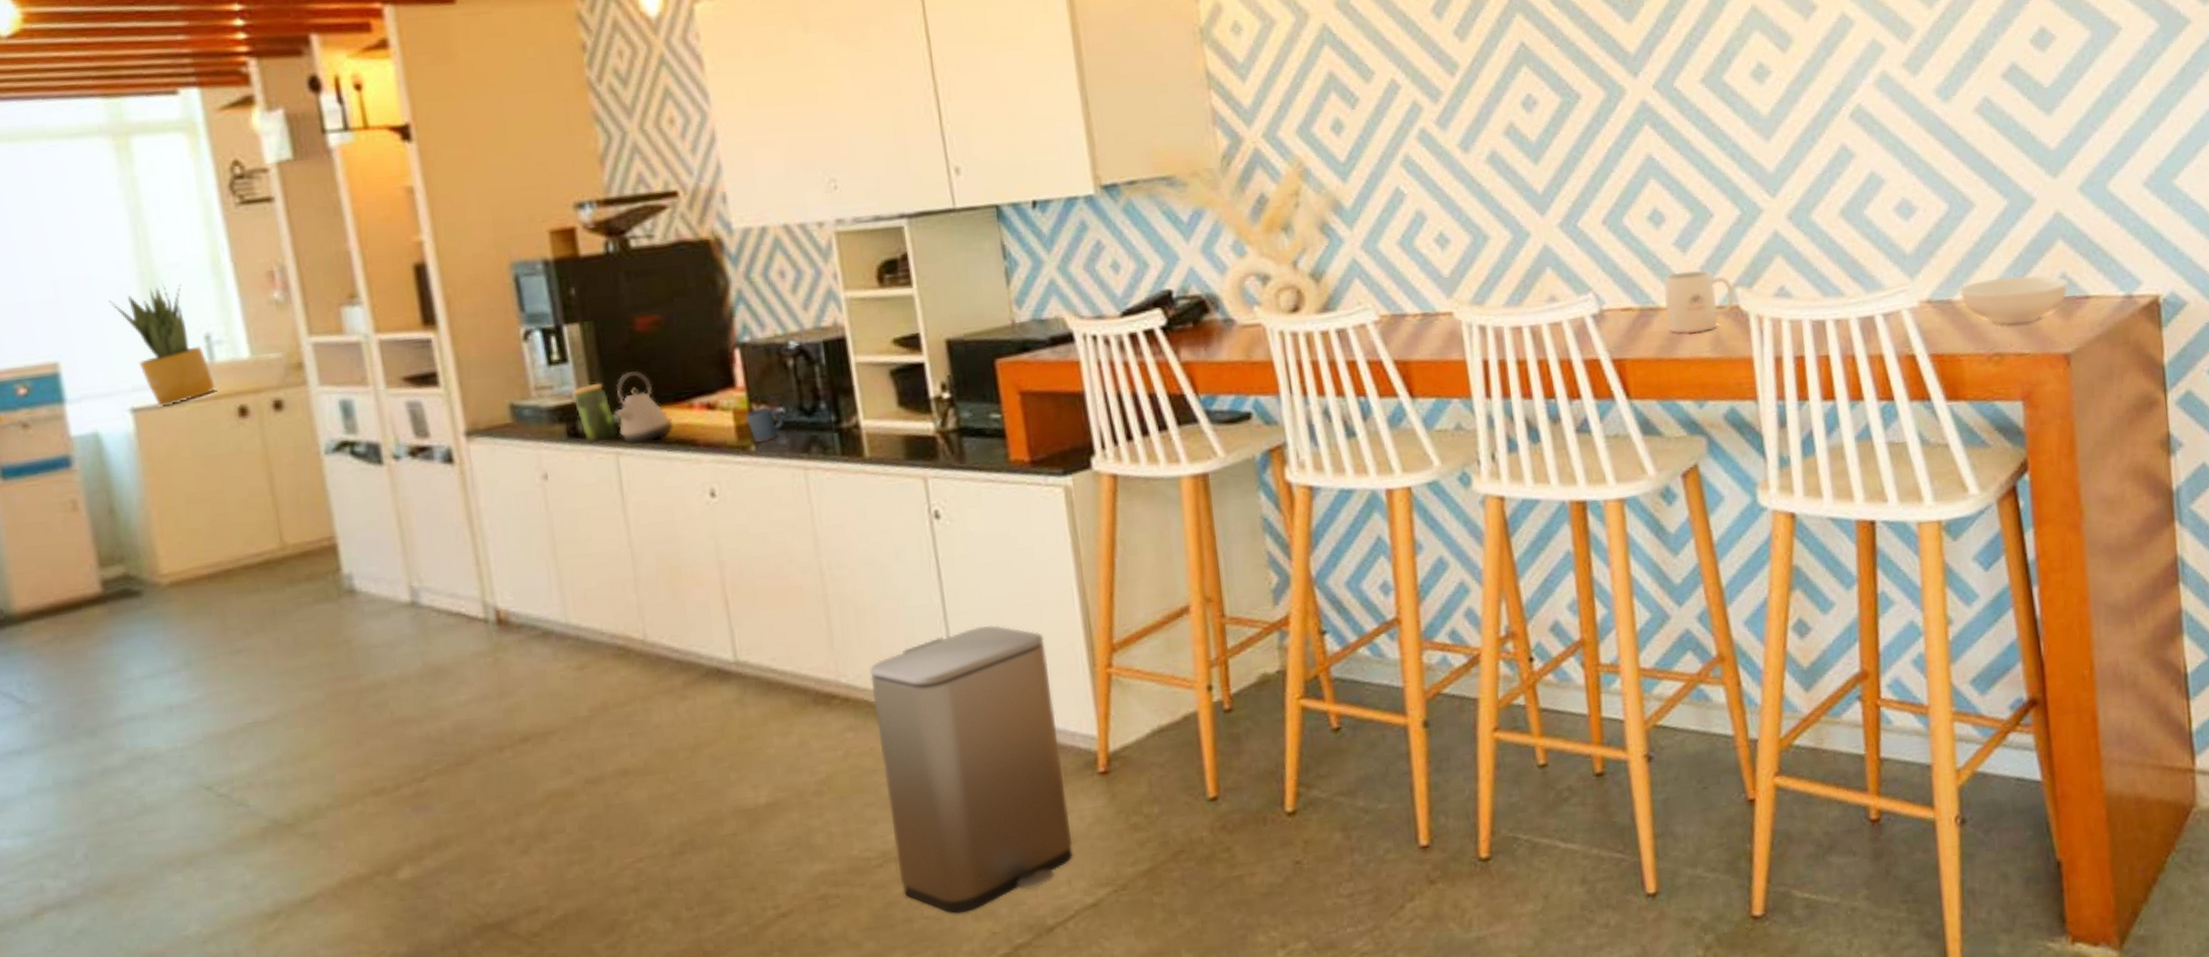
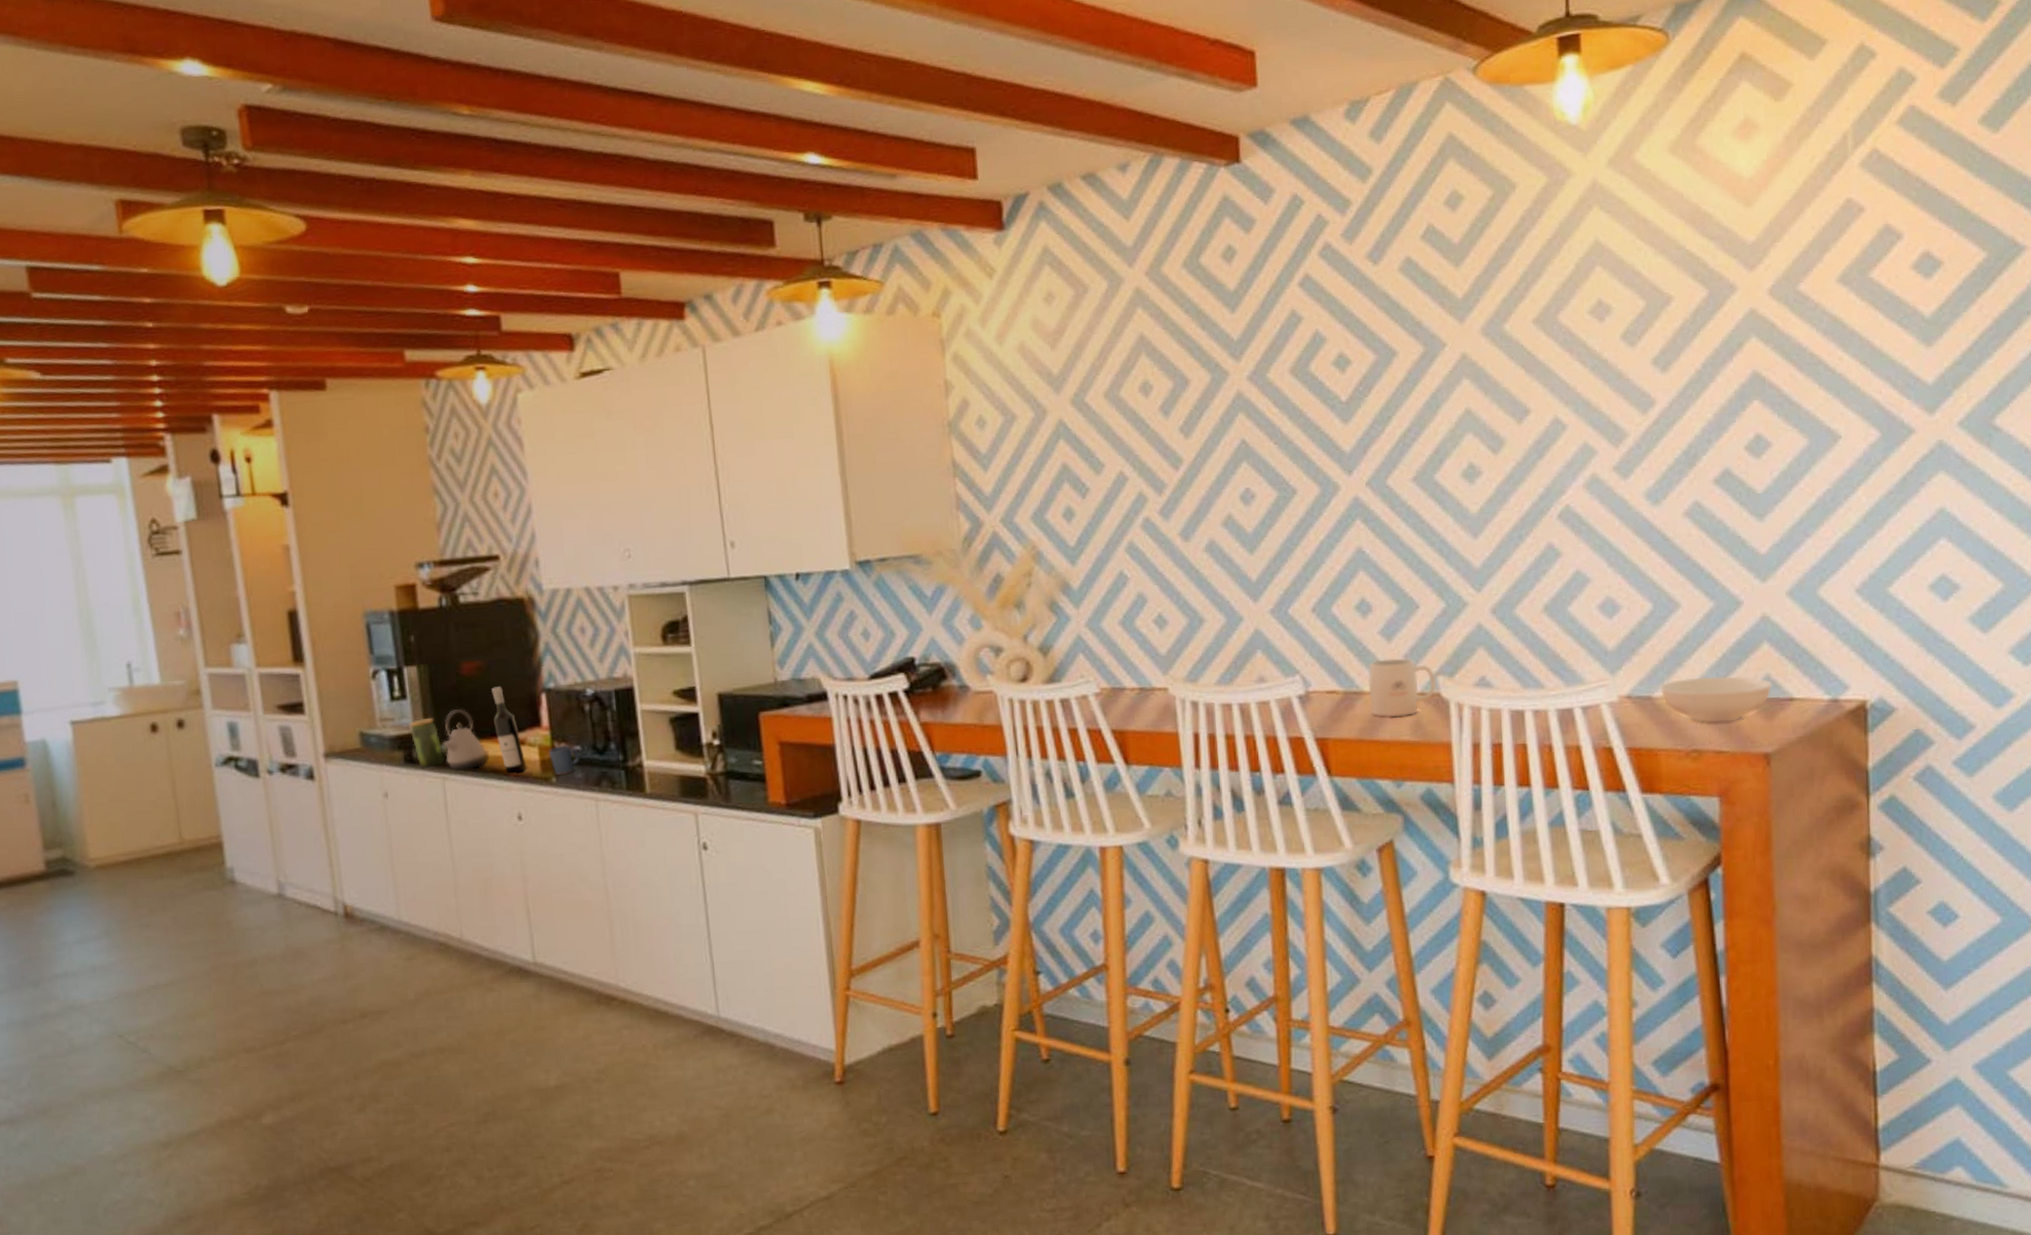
planter: present [109,284,216,407] -> none [56,620,134,721]
bottle: none [673,343,720,444] -> present [491,687,527,774]
pedal bin: present [869,625,1073,914] -> none [644,946,810,1194]

